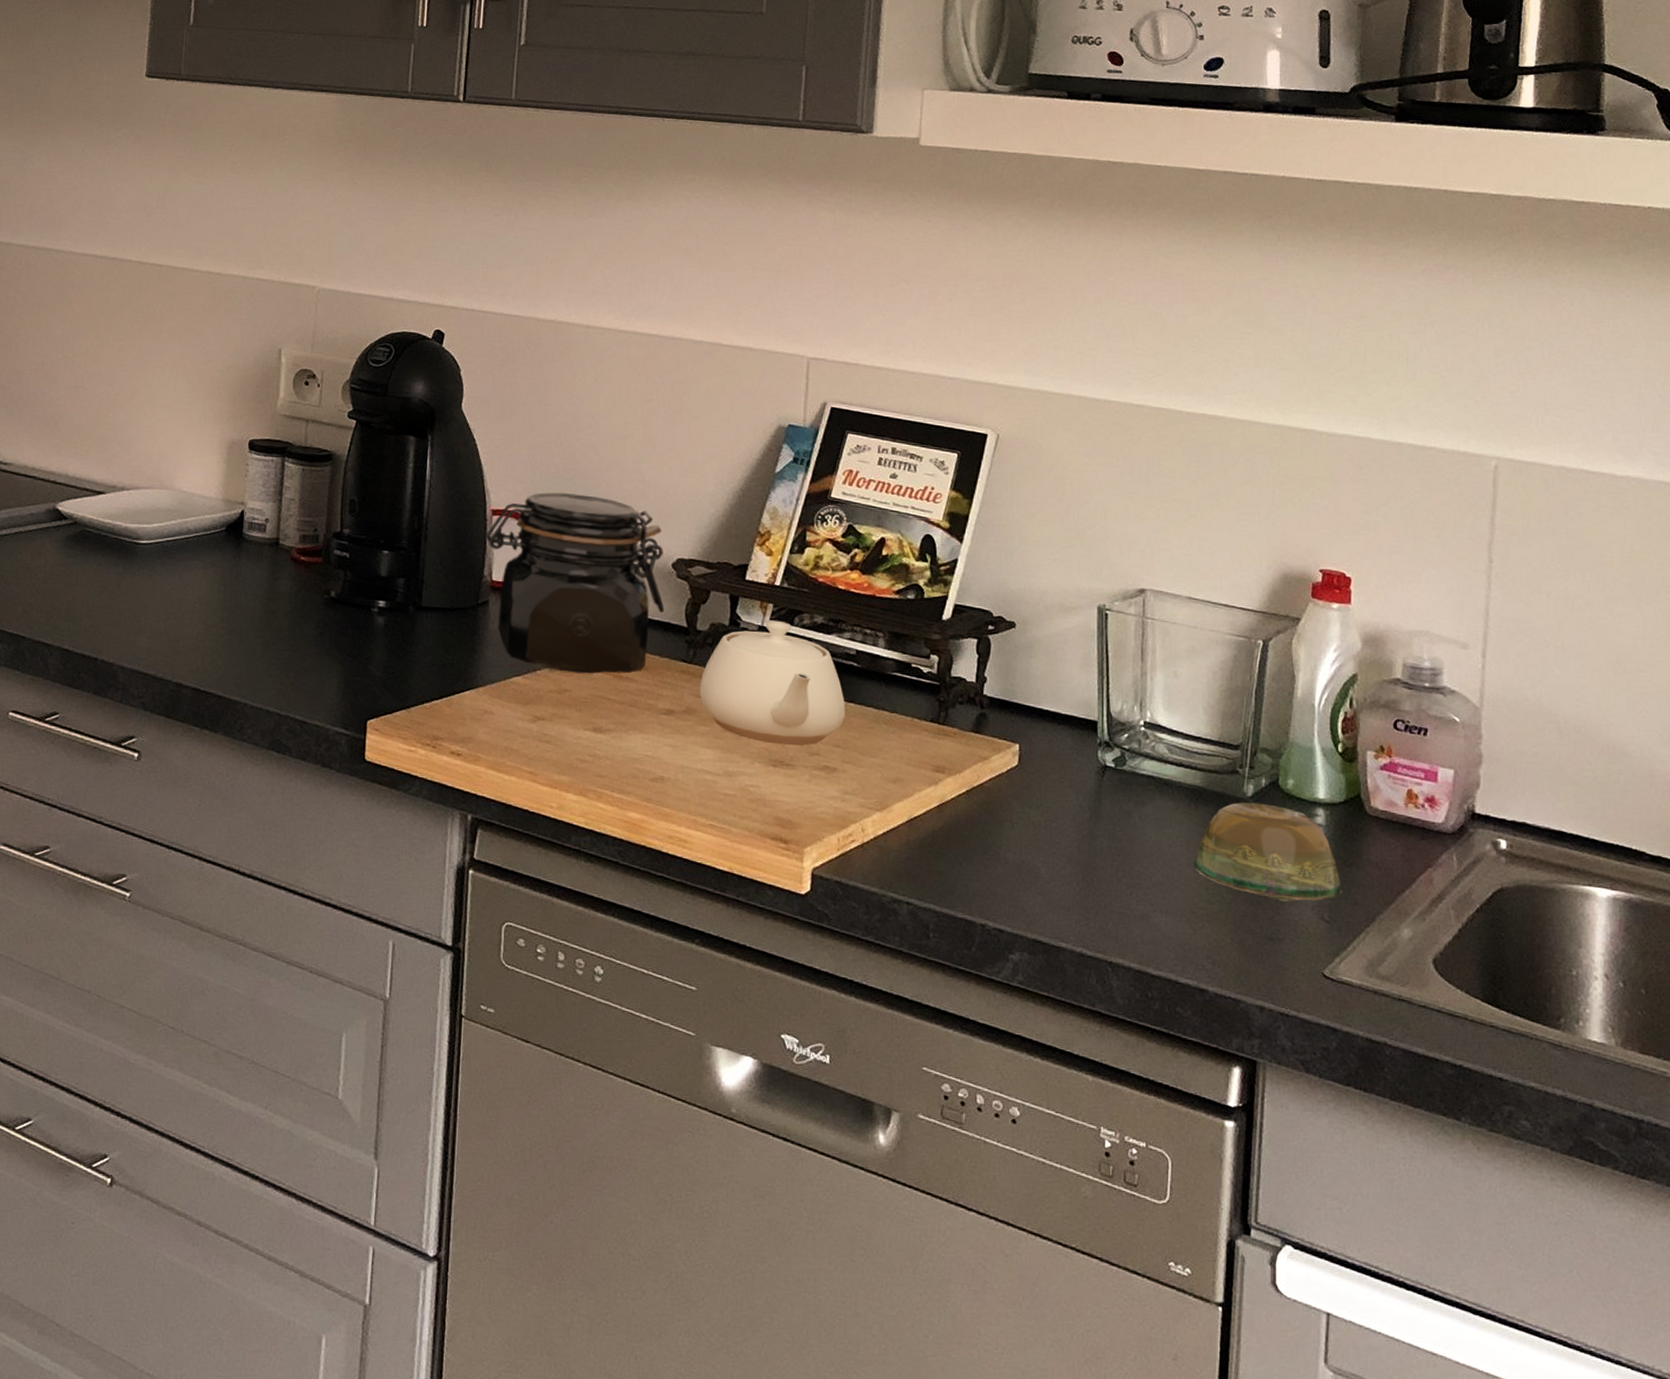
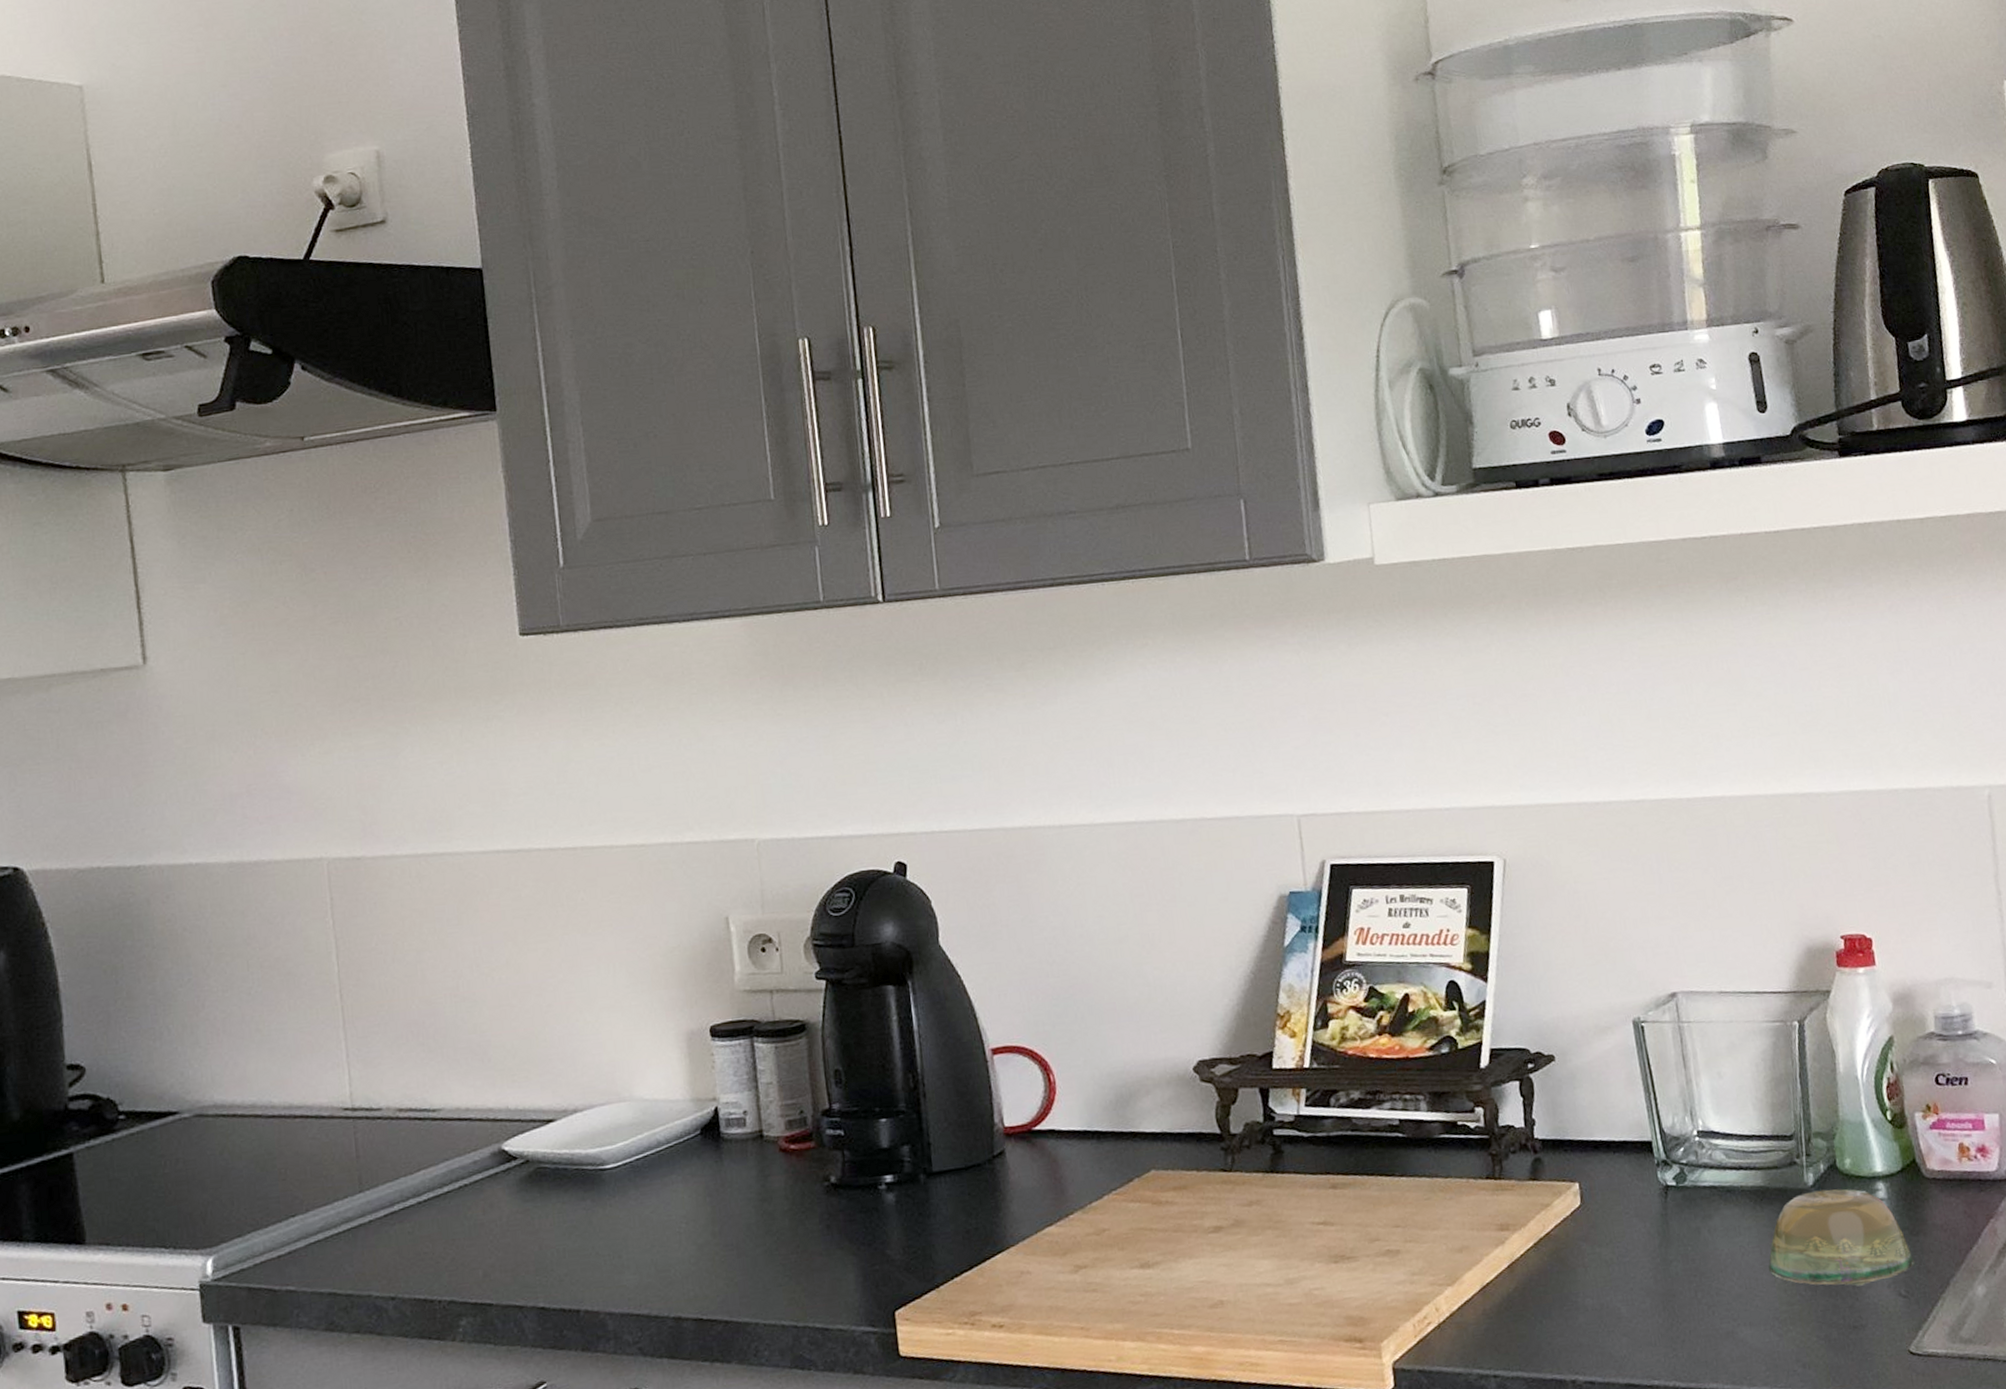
jar: present [486,492,665,675] -> none [989,1011,1194,1210]
teapot: present [699,619,846,746] -> none [1244,1105,1400,1240]

